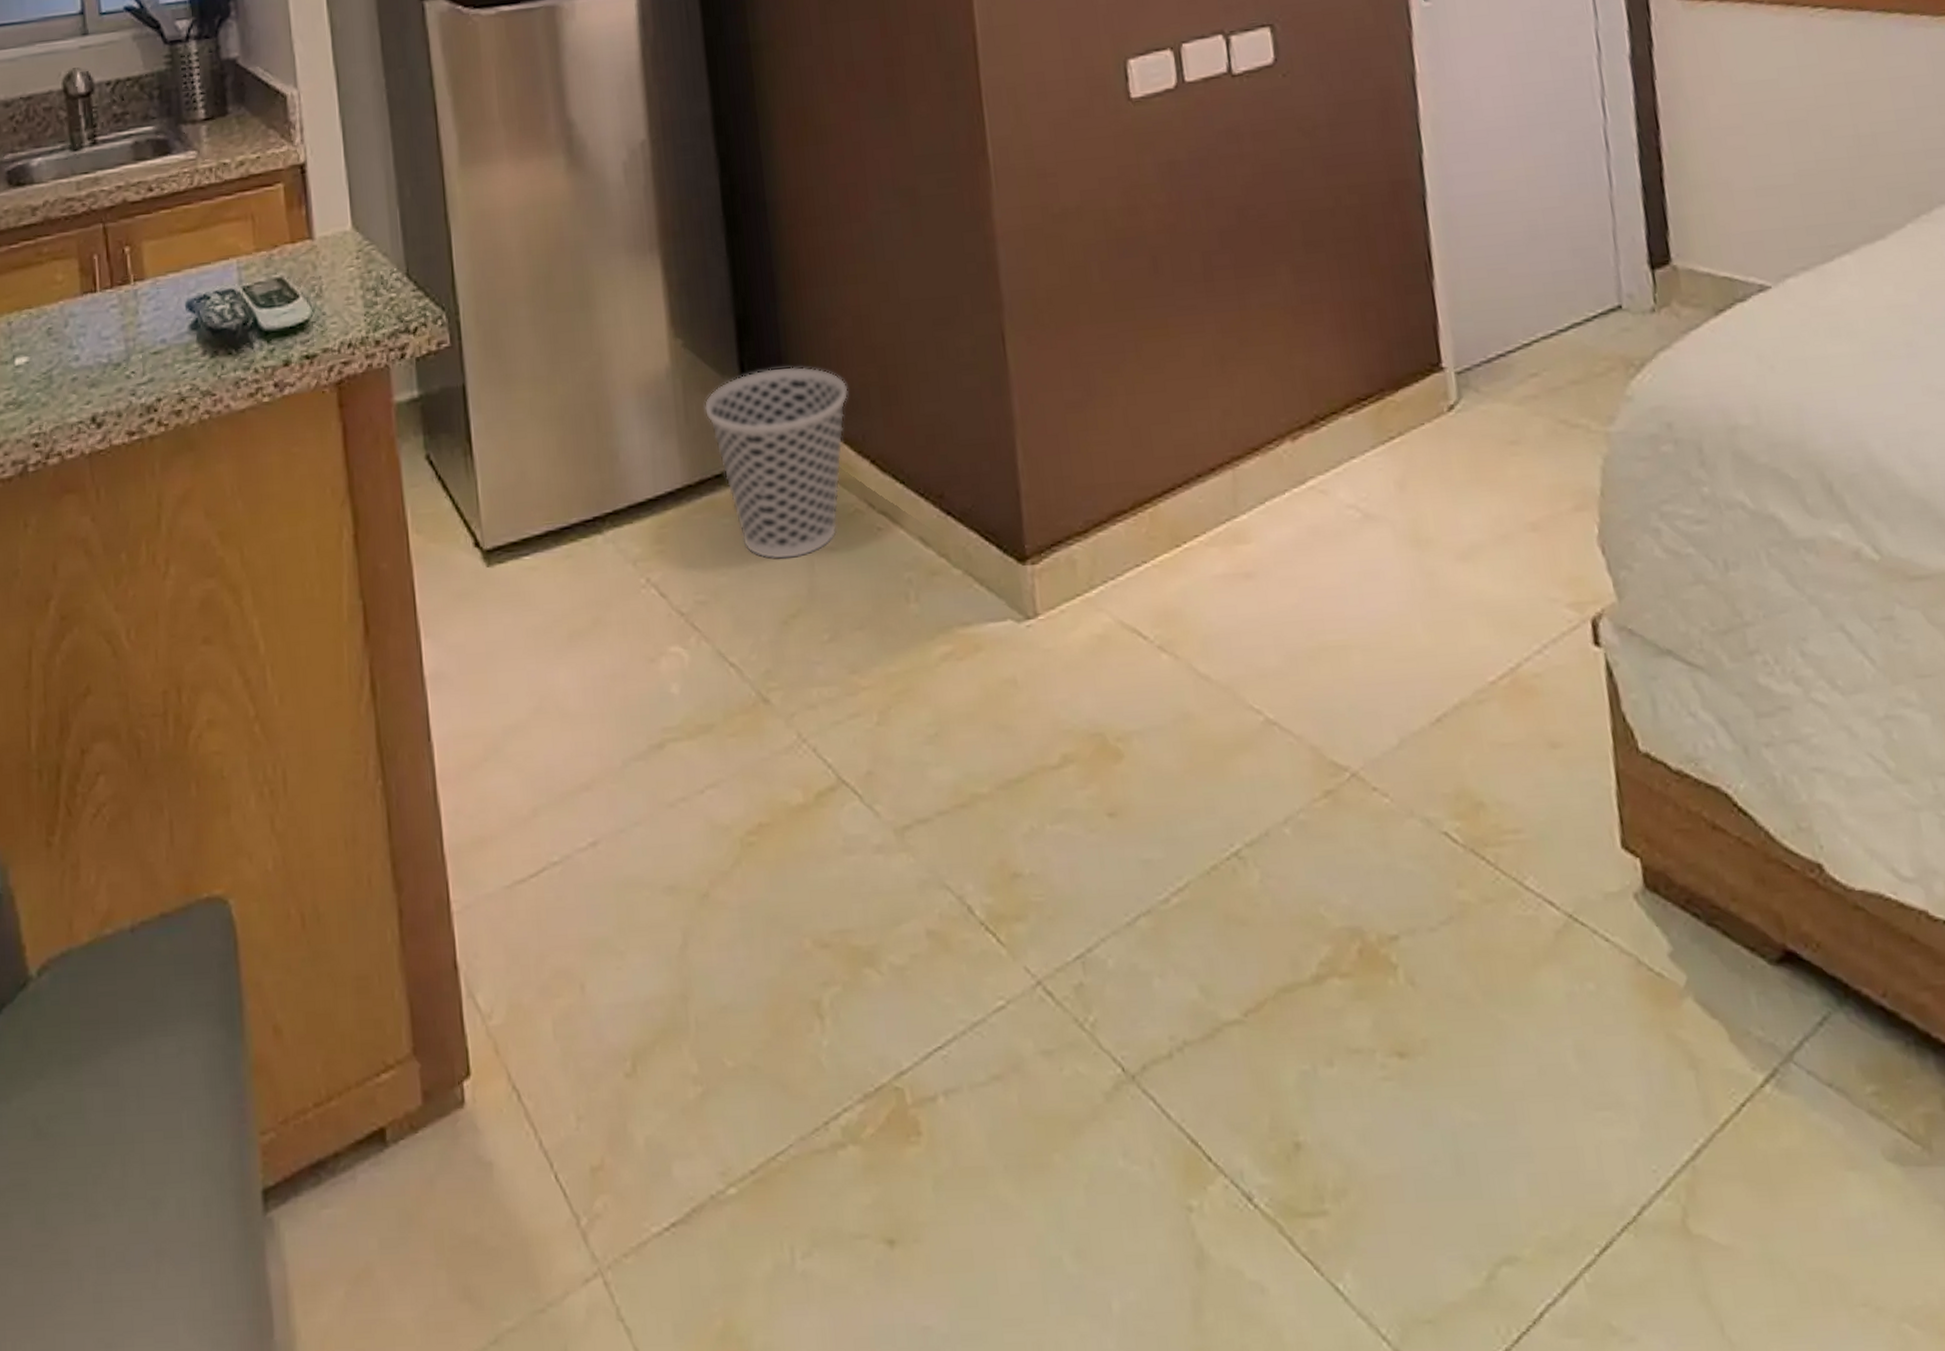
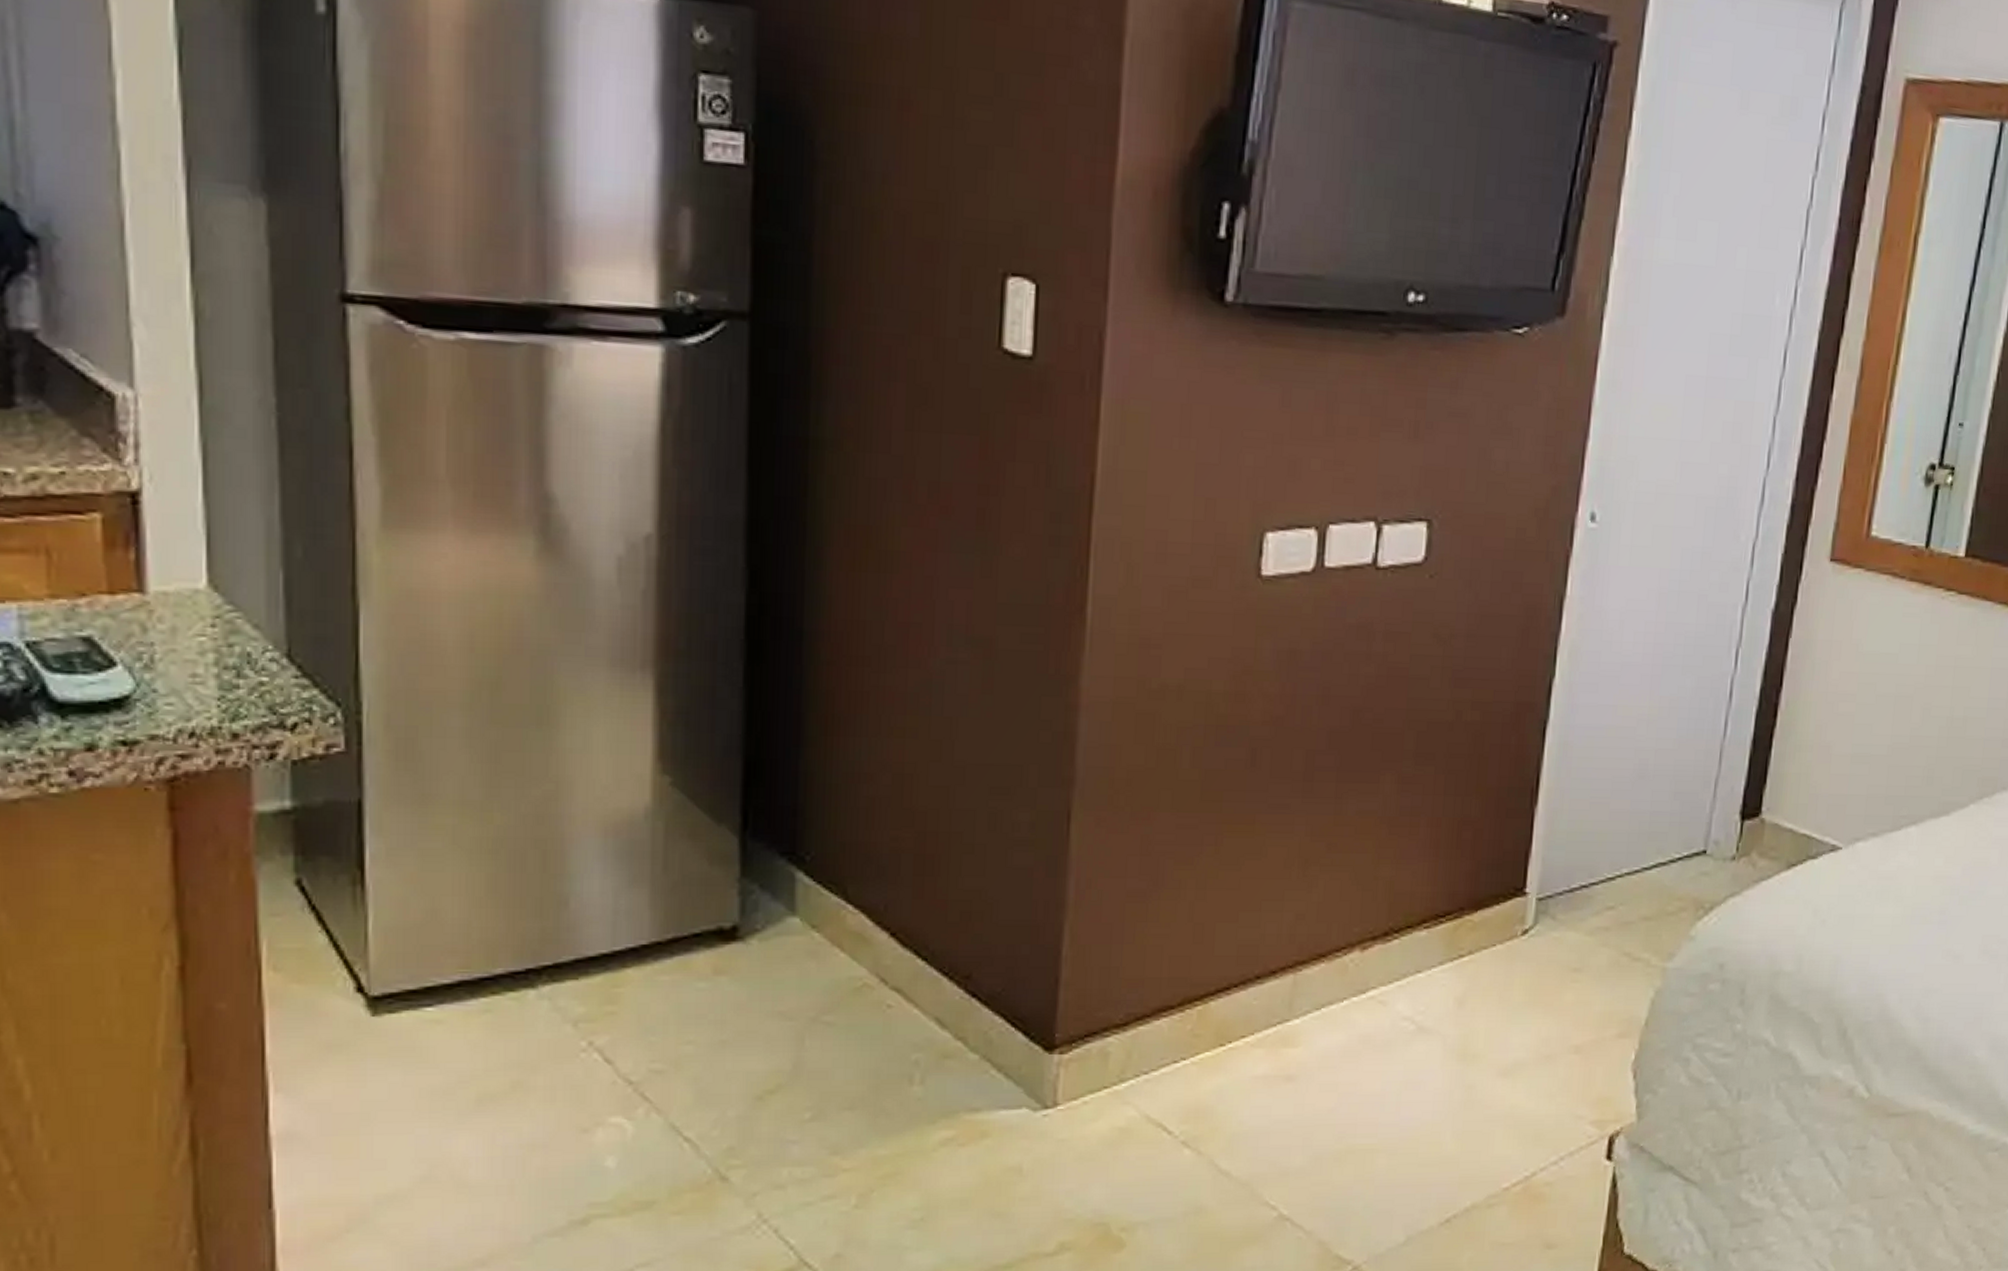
wastebasket: present [704,366,849,560] -> none [689,821,875,1032]

